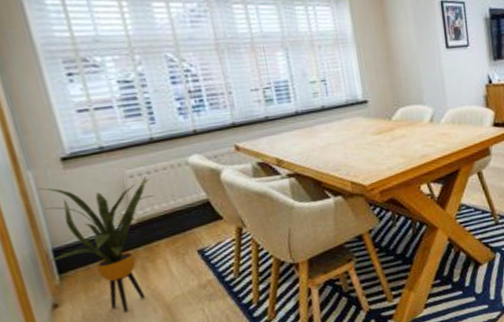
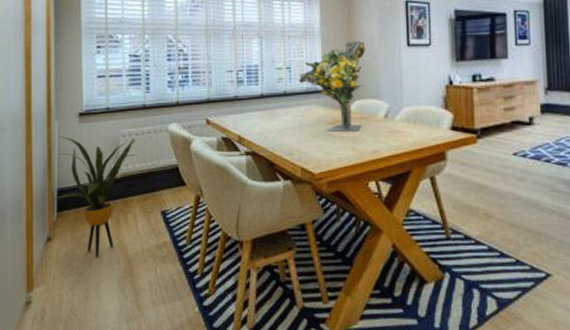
bouquet: none [336,45,409,143] -> present [299,39,365,133]

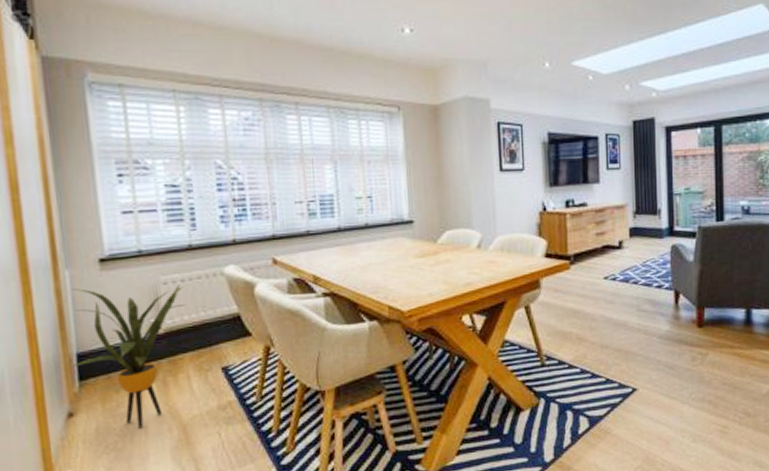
bouquet: present [299,39,365,133] -> none [382,164,455,266]

